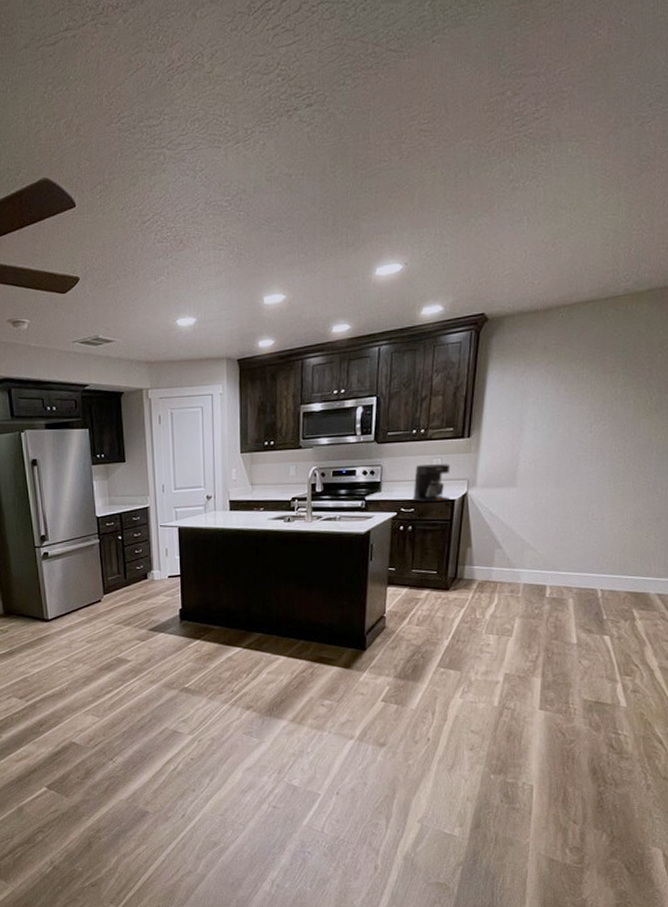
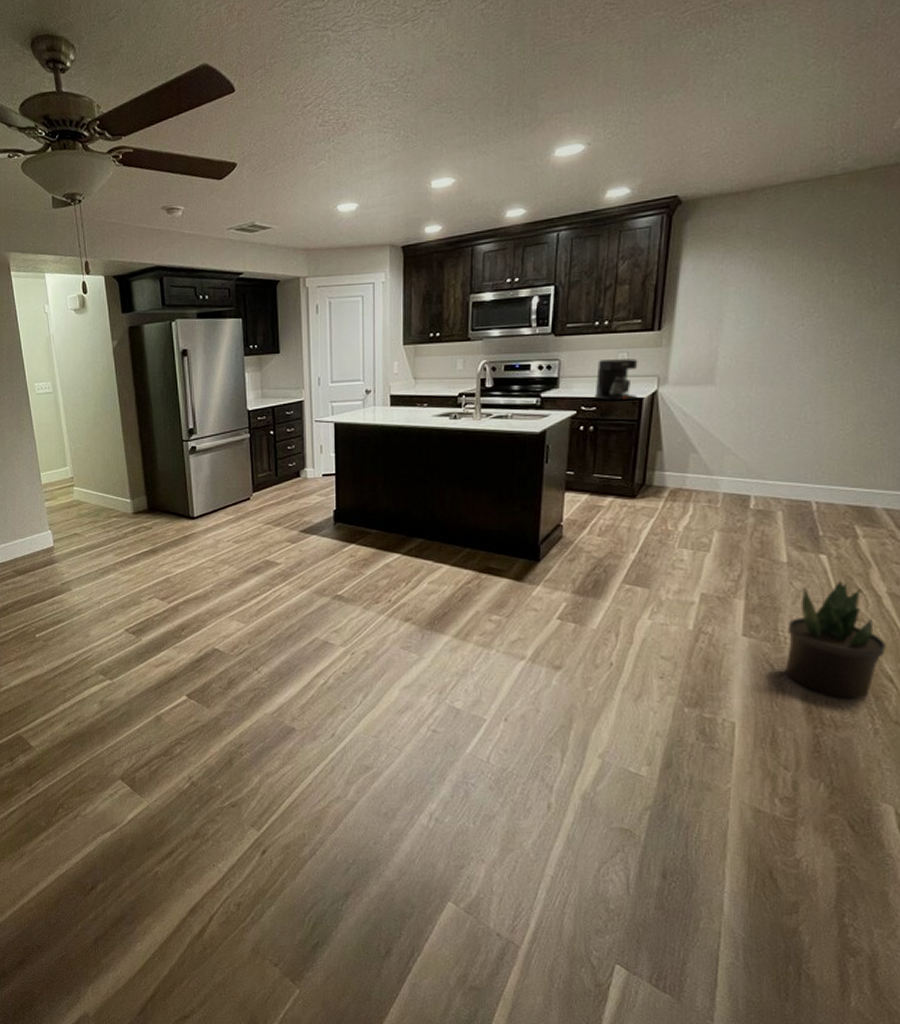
planter: none [575,658,657,759] -> present [785,581,886,698]

